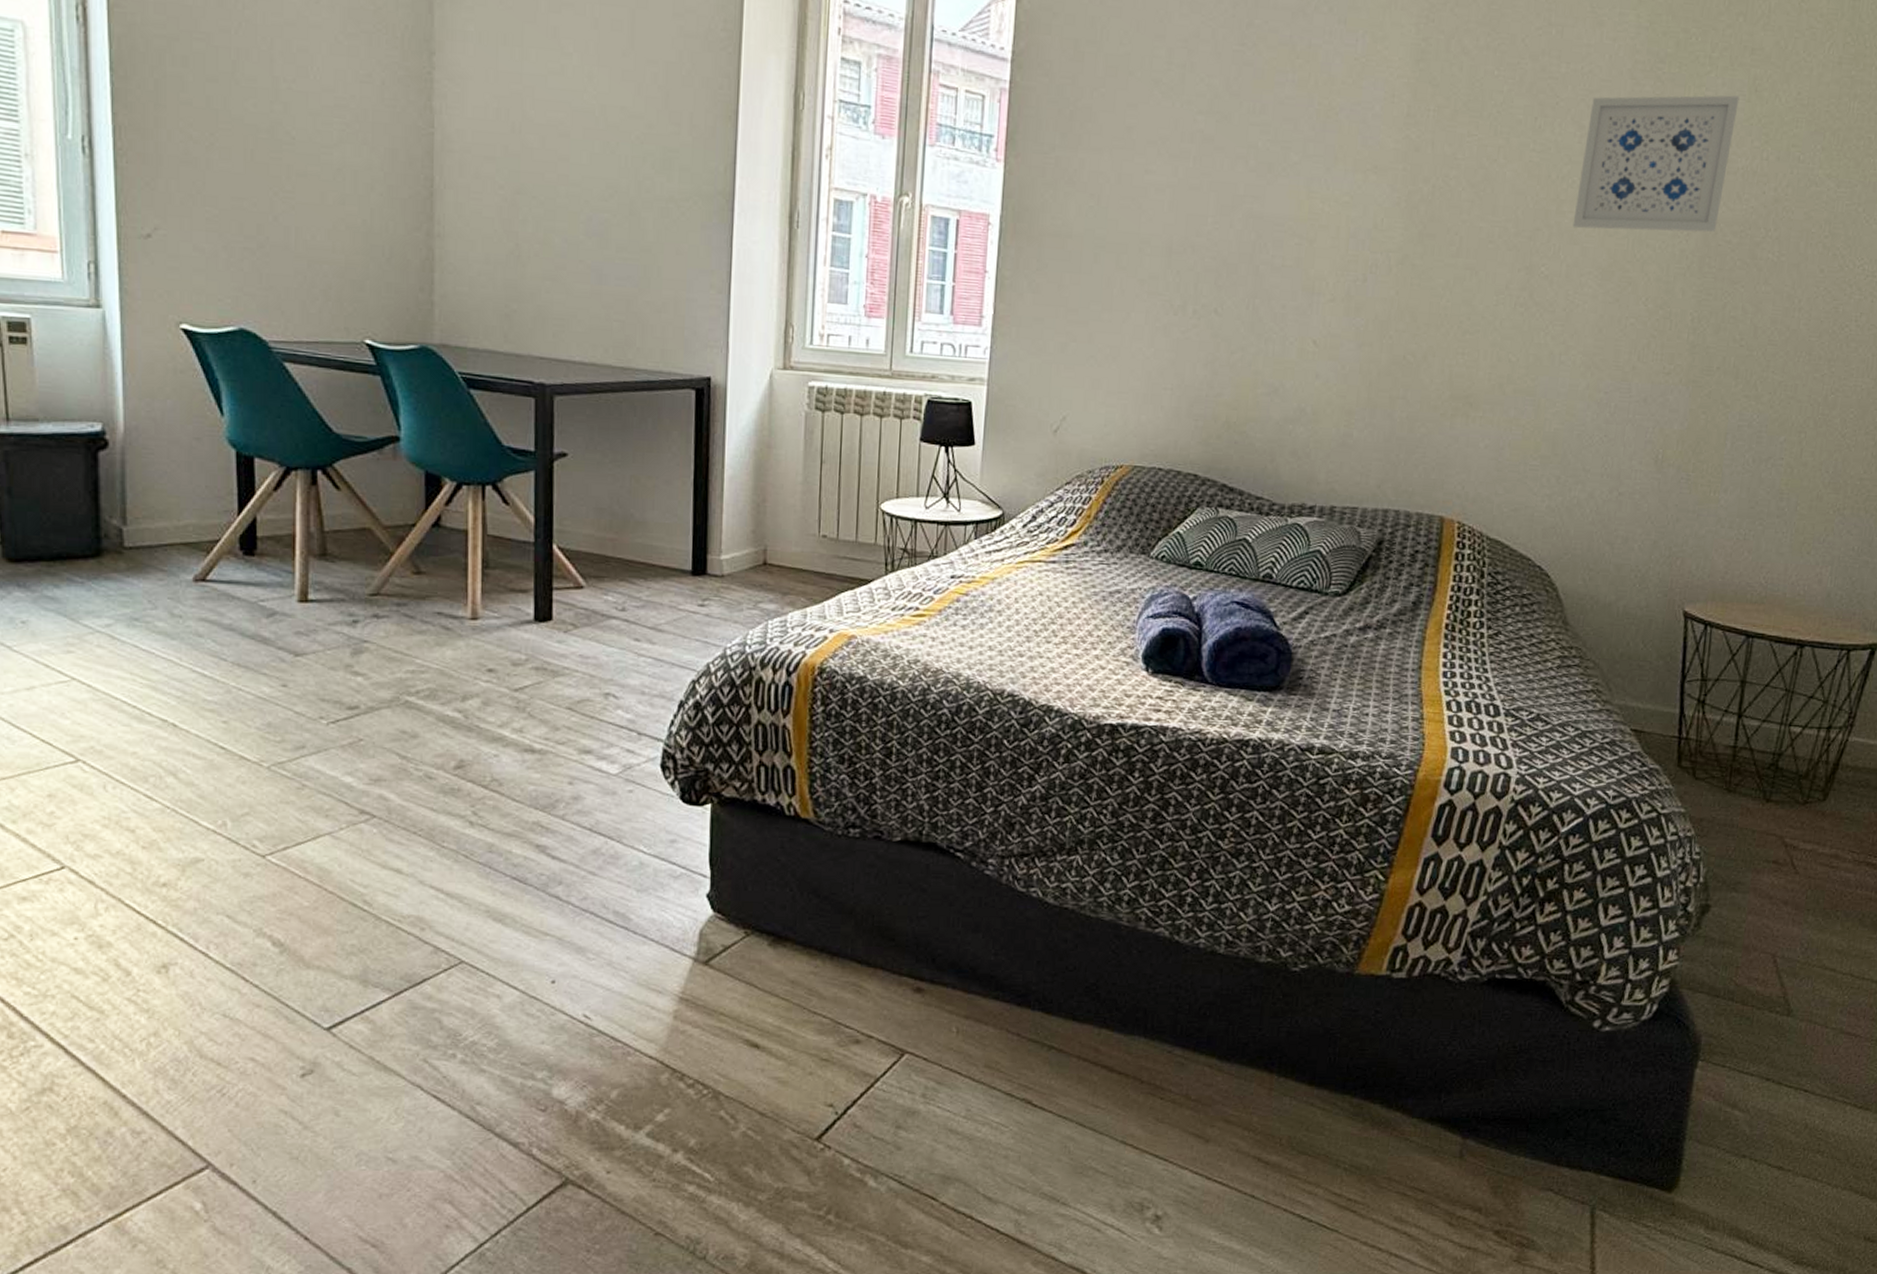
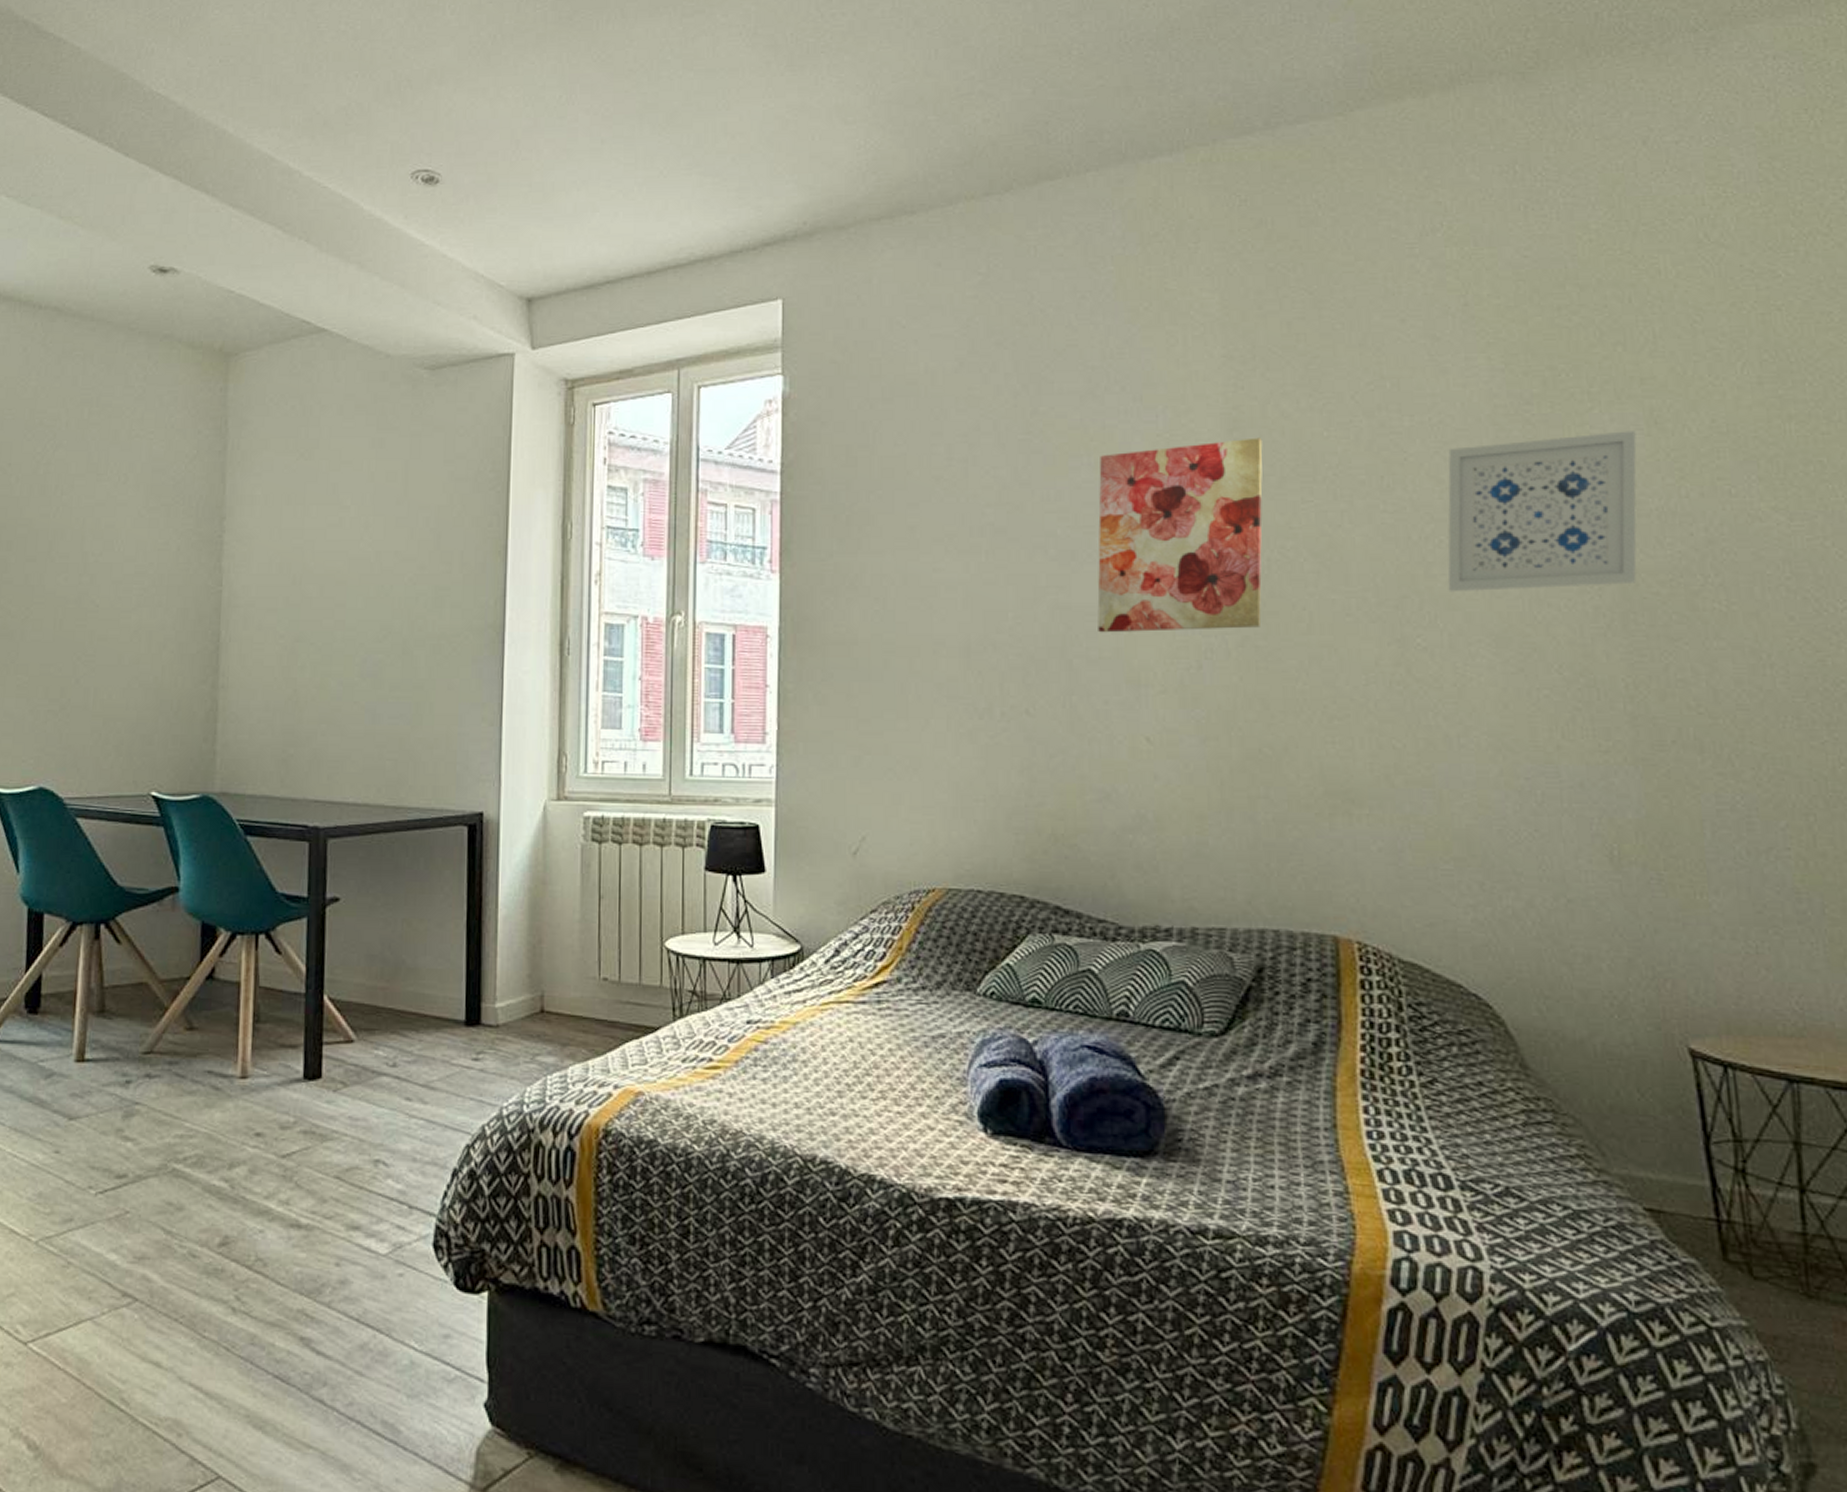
wall art: none [1284,70,1443,248] -> present [1097,437,1263,633]

